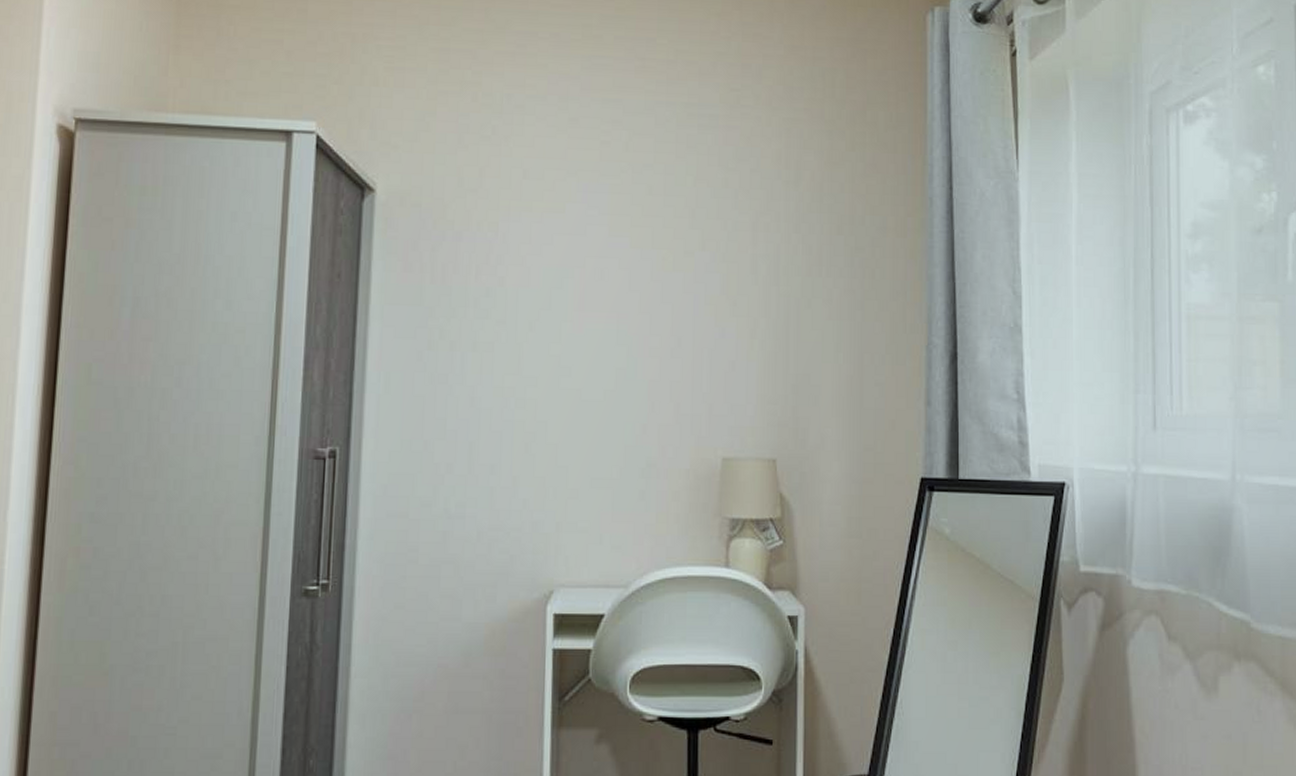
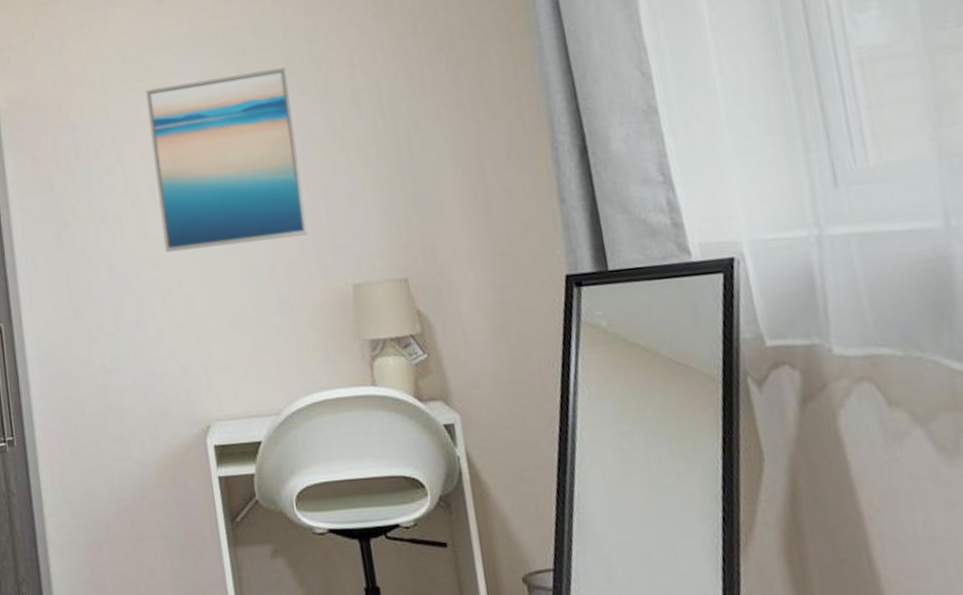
wall art: none [536,211,690,398] -> present [145,67,308,253]

